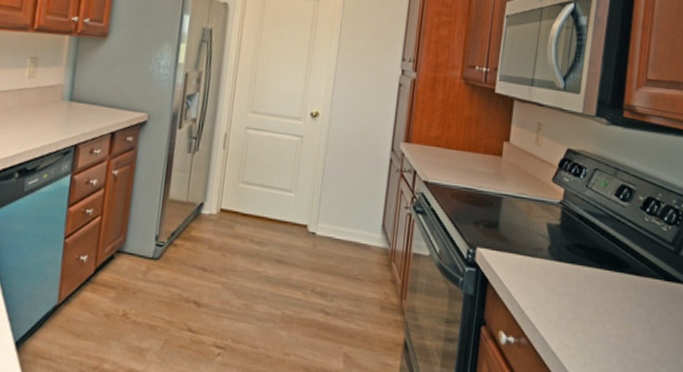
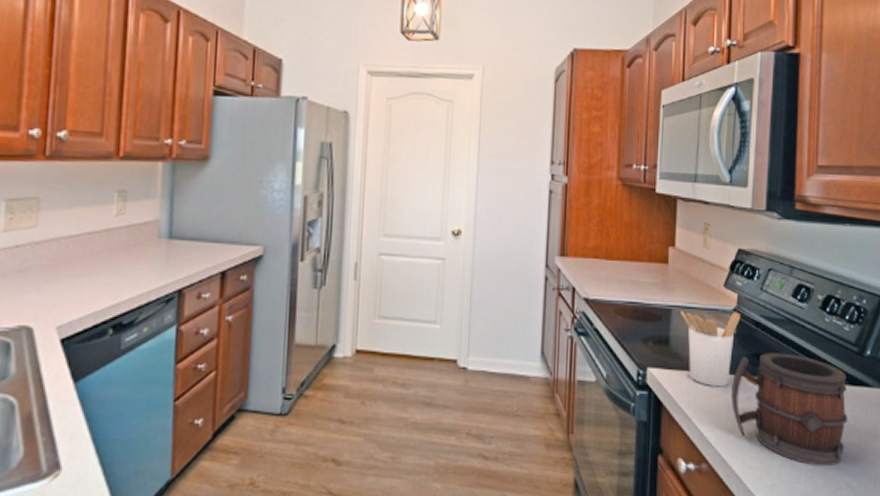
utensil holder: none [511,199,566,271] -> present [681,310,741,387]
mug: none [551,244,662,352] -> present [730,353,848,466]

